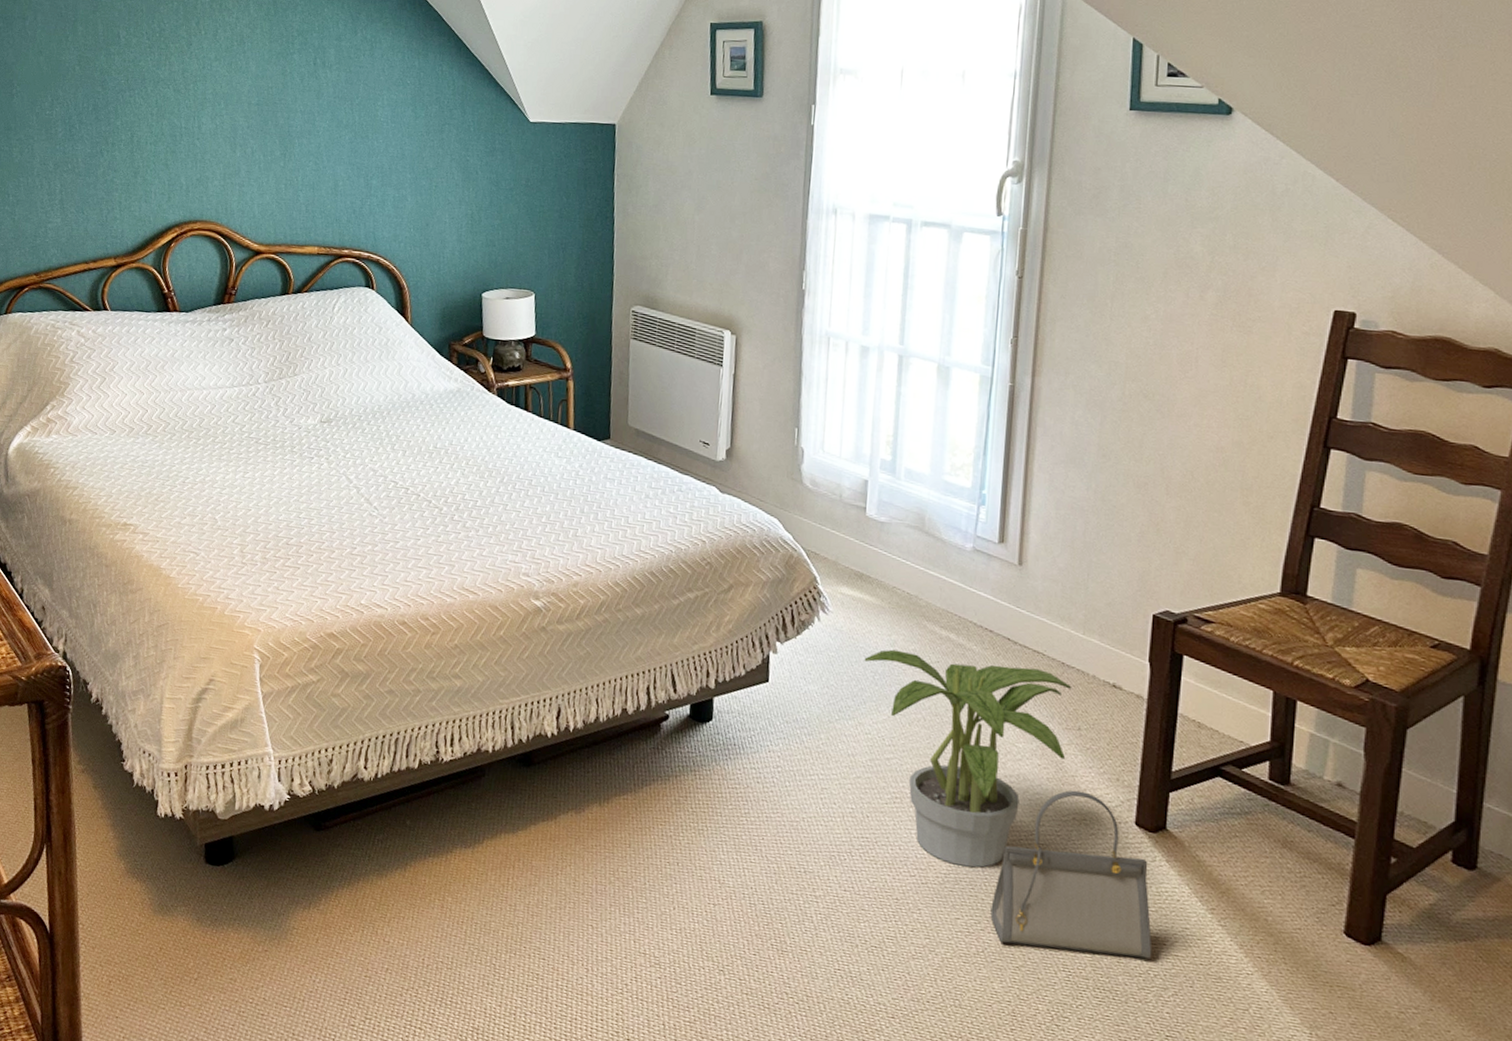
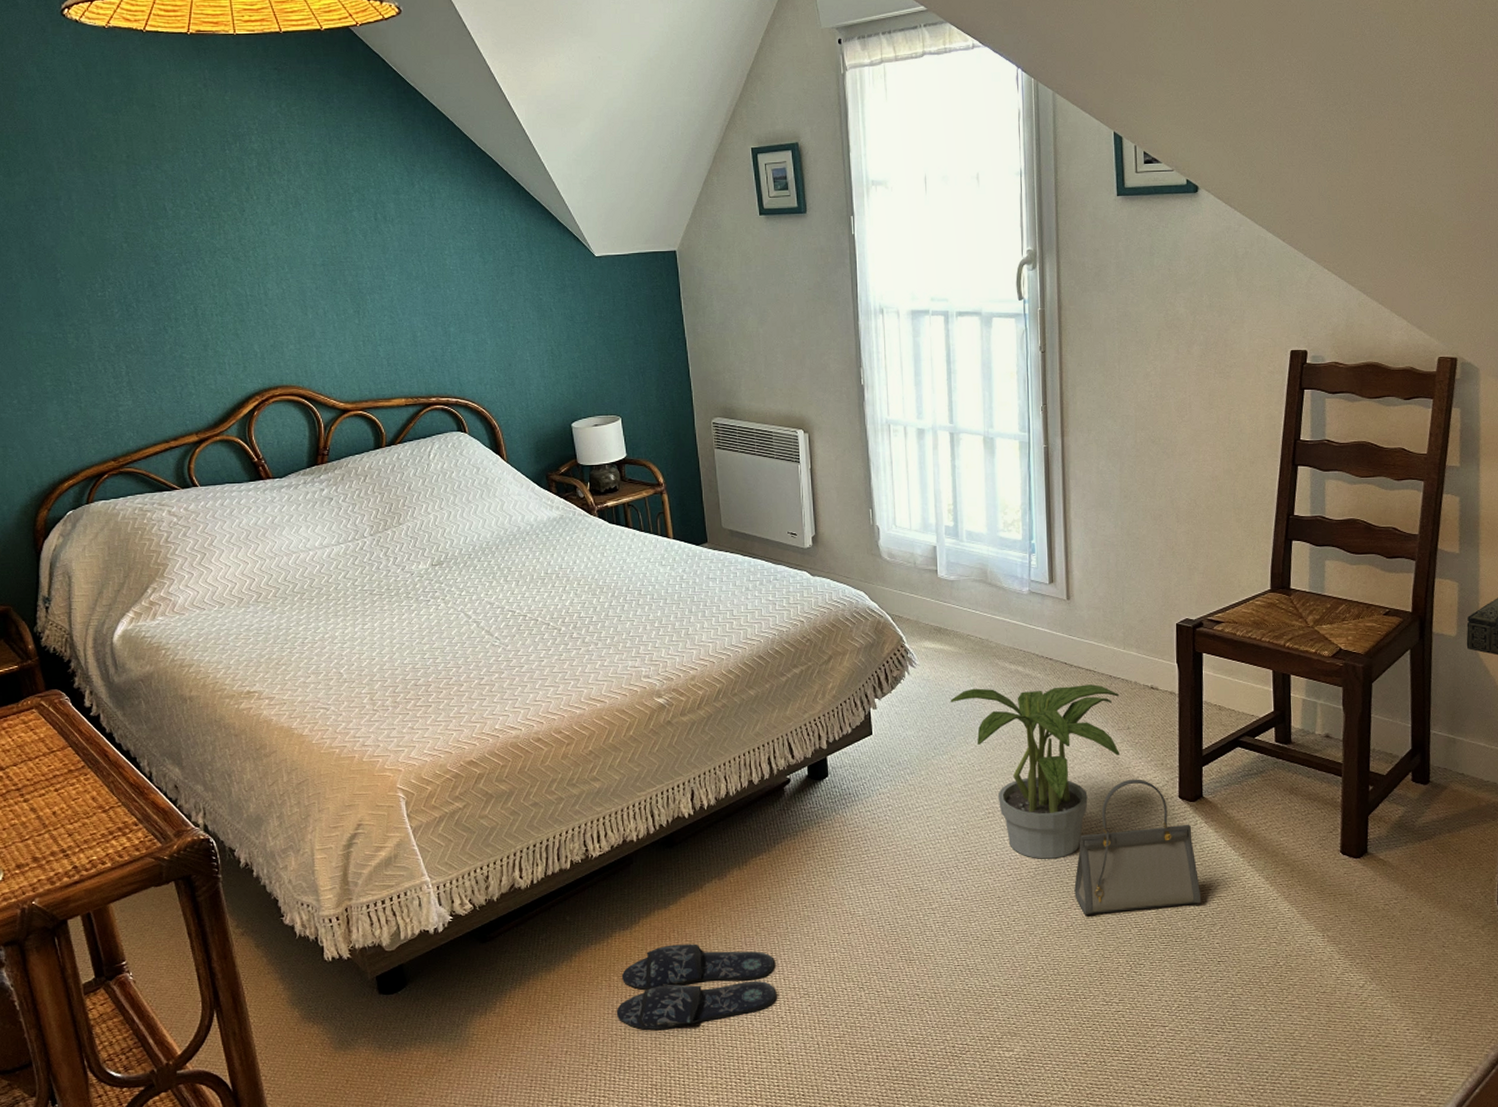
slippers: none [445,874,626,972] -> present [616,944,777,1031]

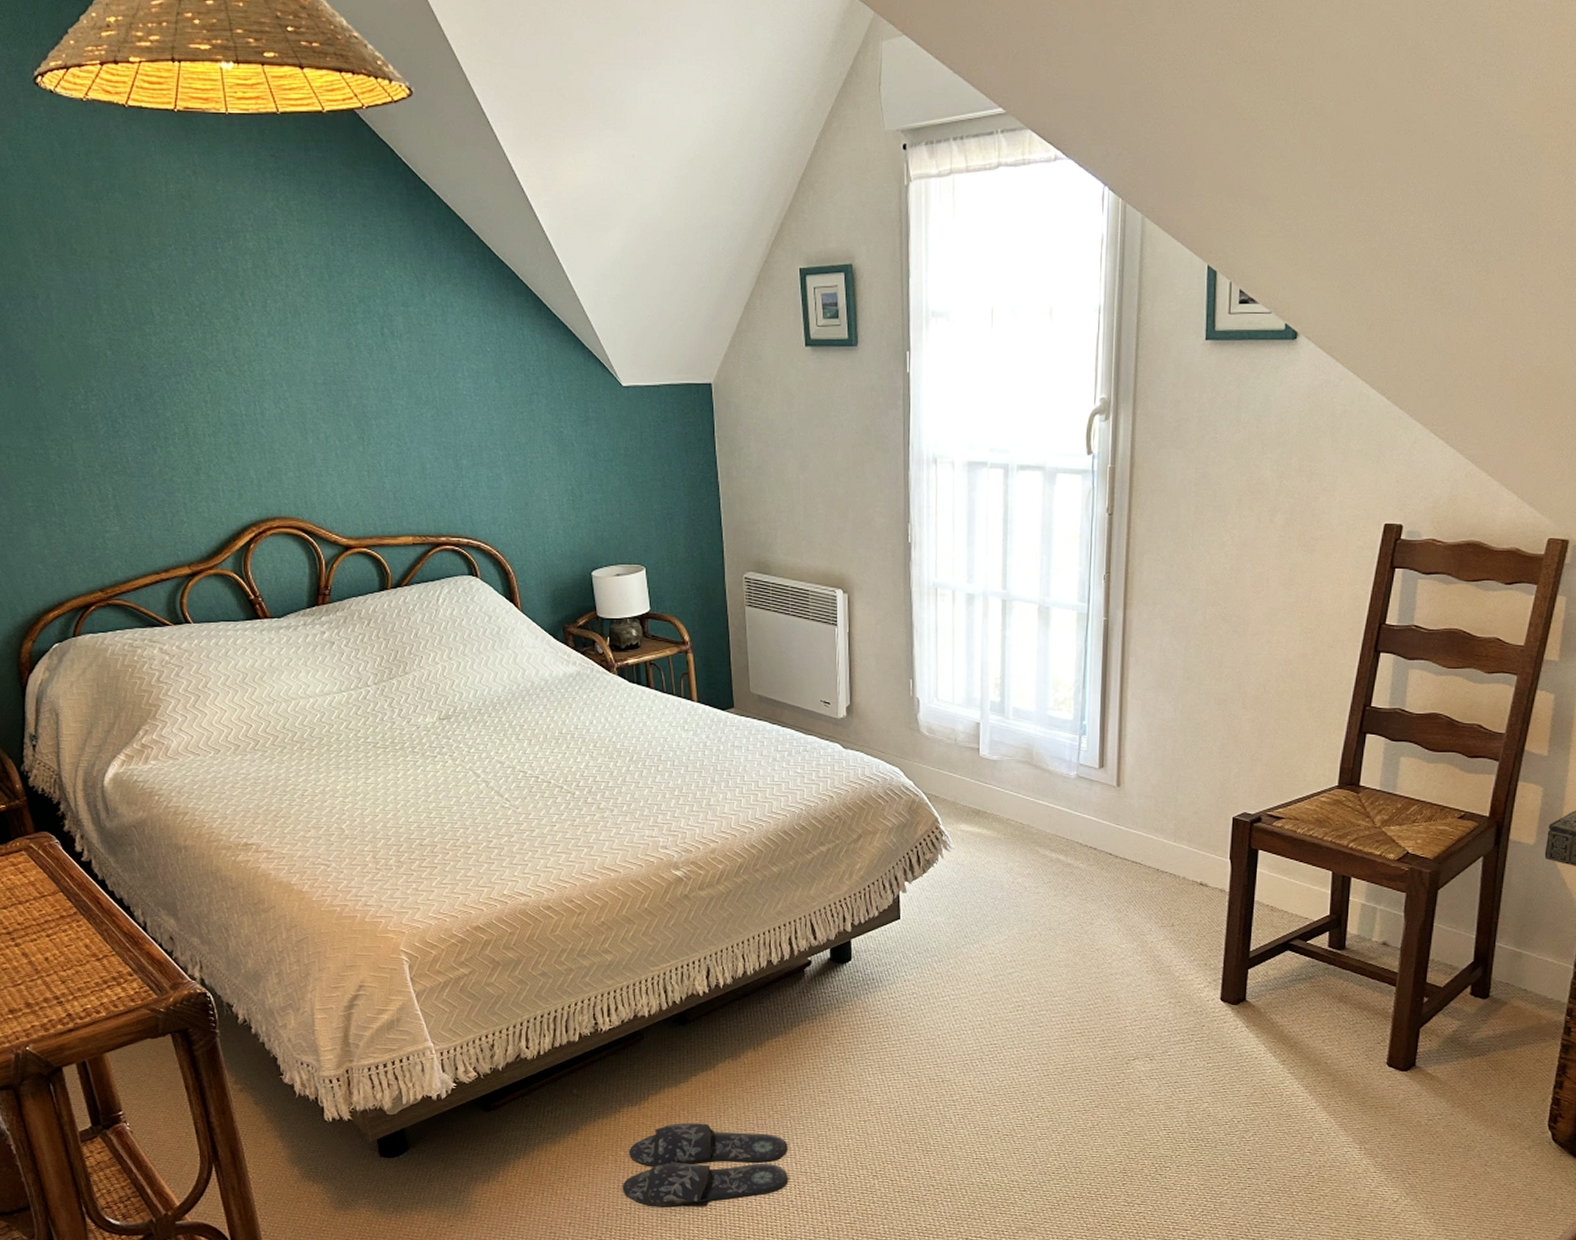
potted plant: present [950,684,1120,859] -> none [985,876,1166,1056]
handbag: present [1074,779,1202,915] -> none [1103,978,1236,1115]

